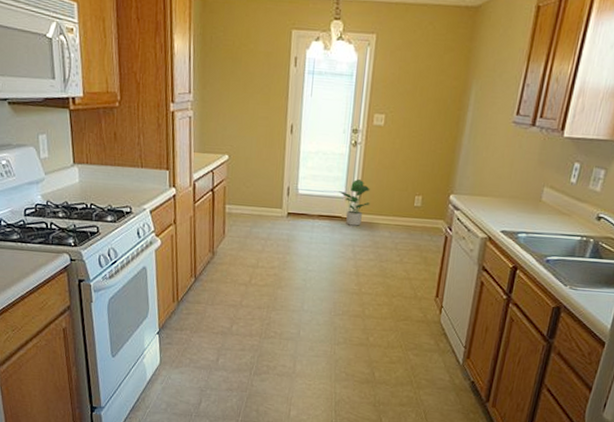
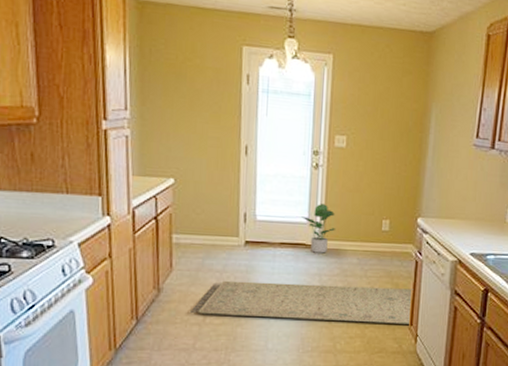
rug: none [238,247,442,296] -> present [189,280,414,324]

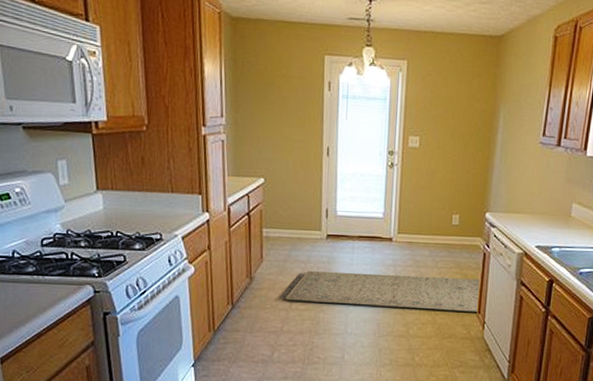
potted plant: present [301,203,335,254] -> none [378,199,409,246]

